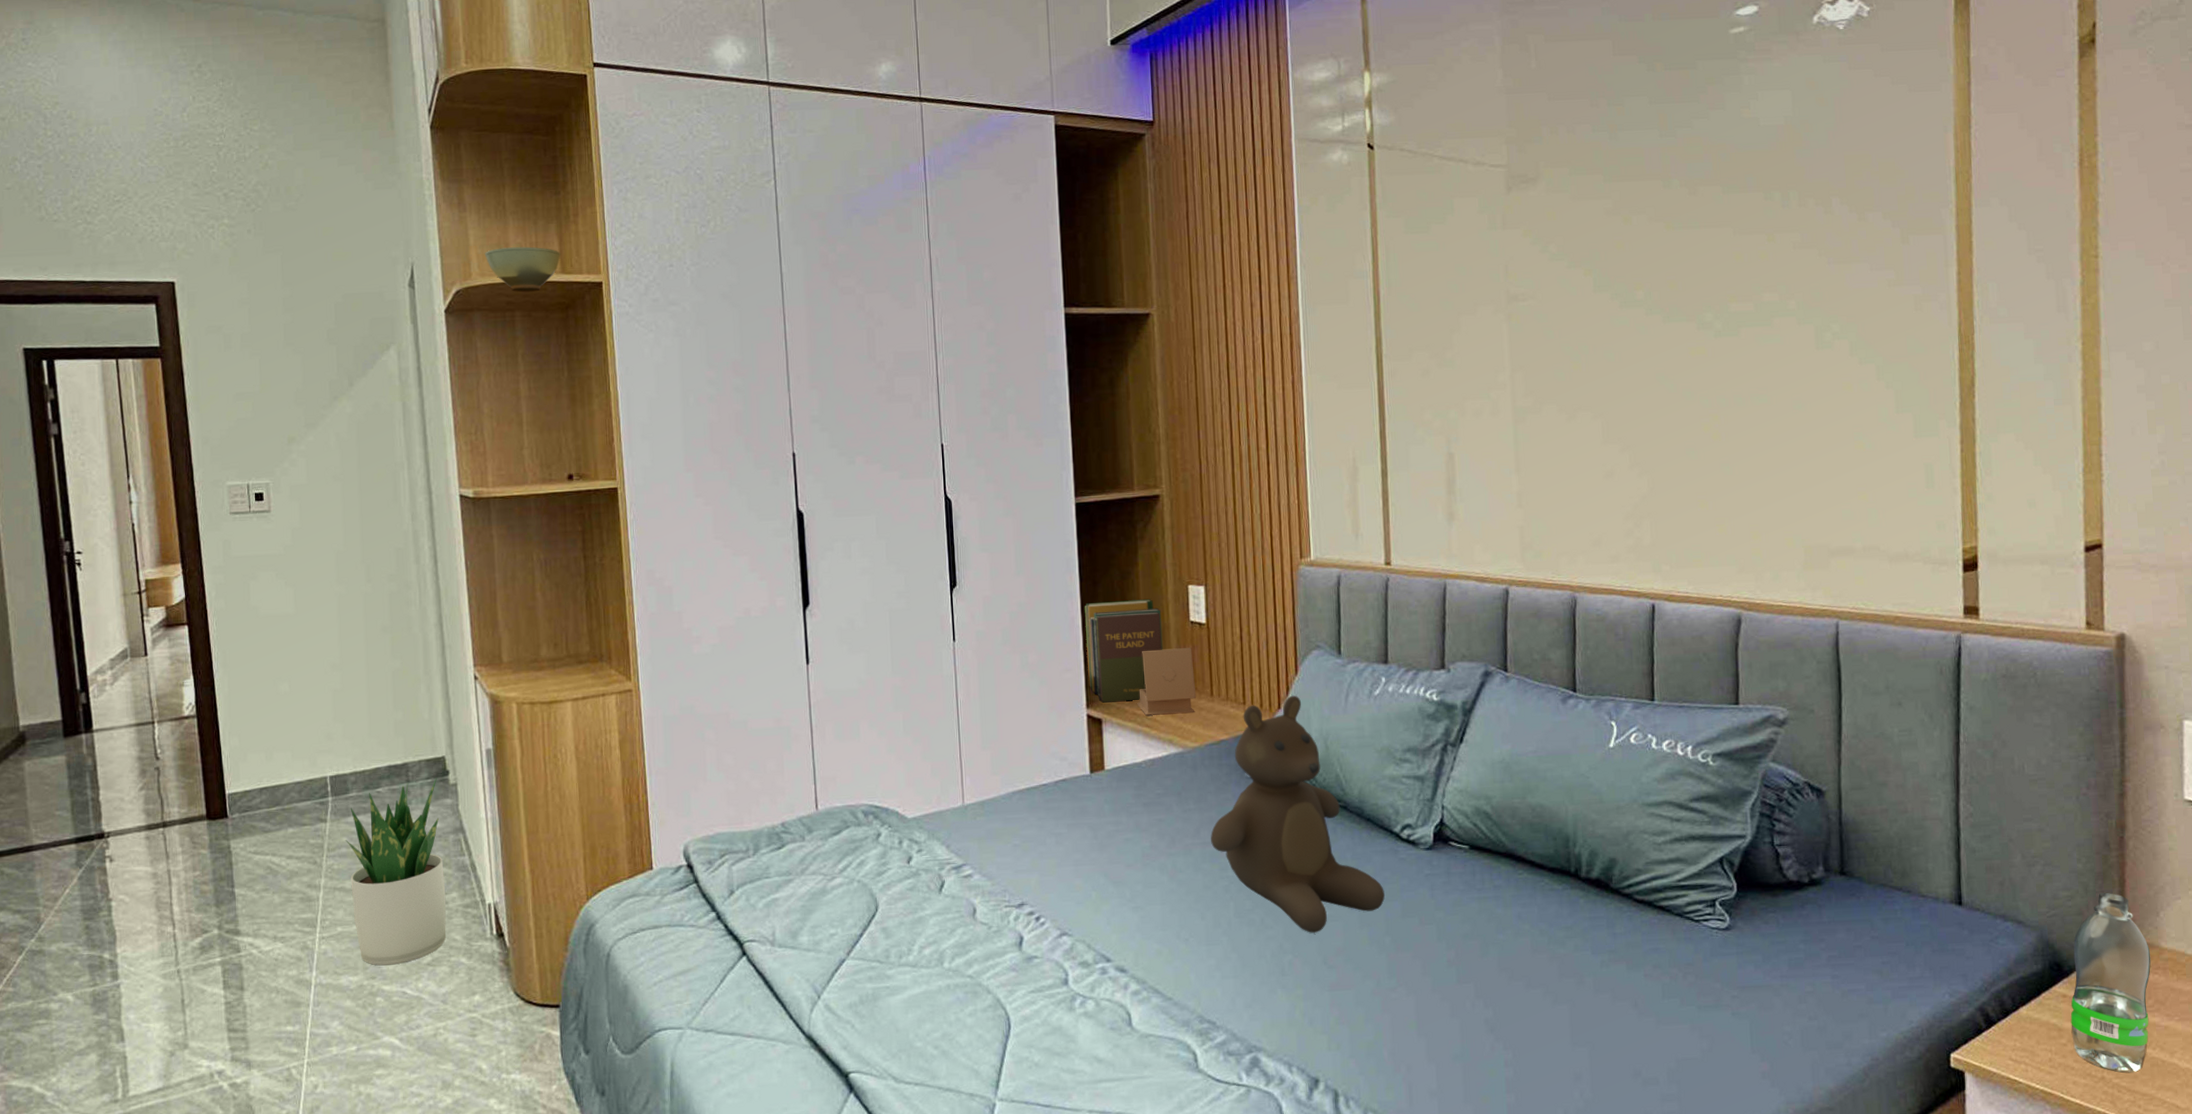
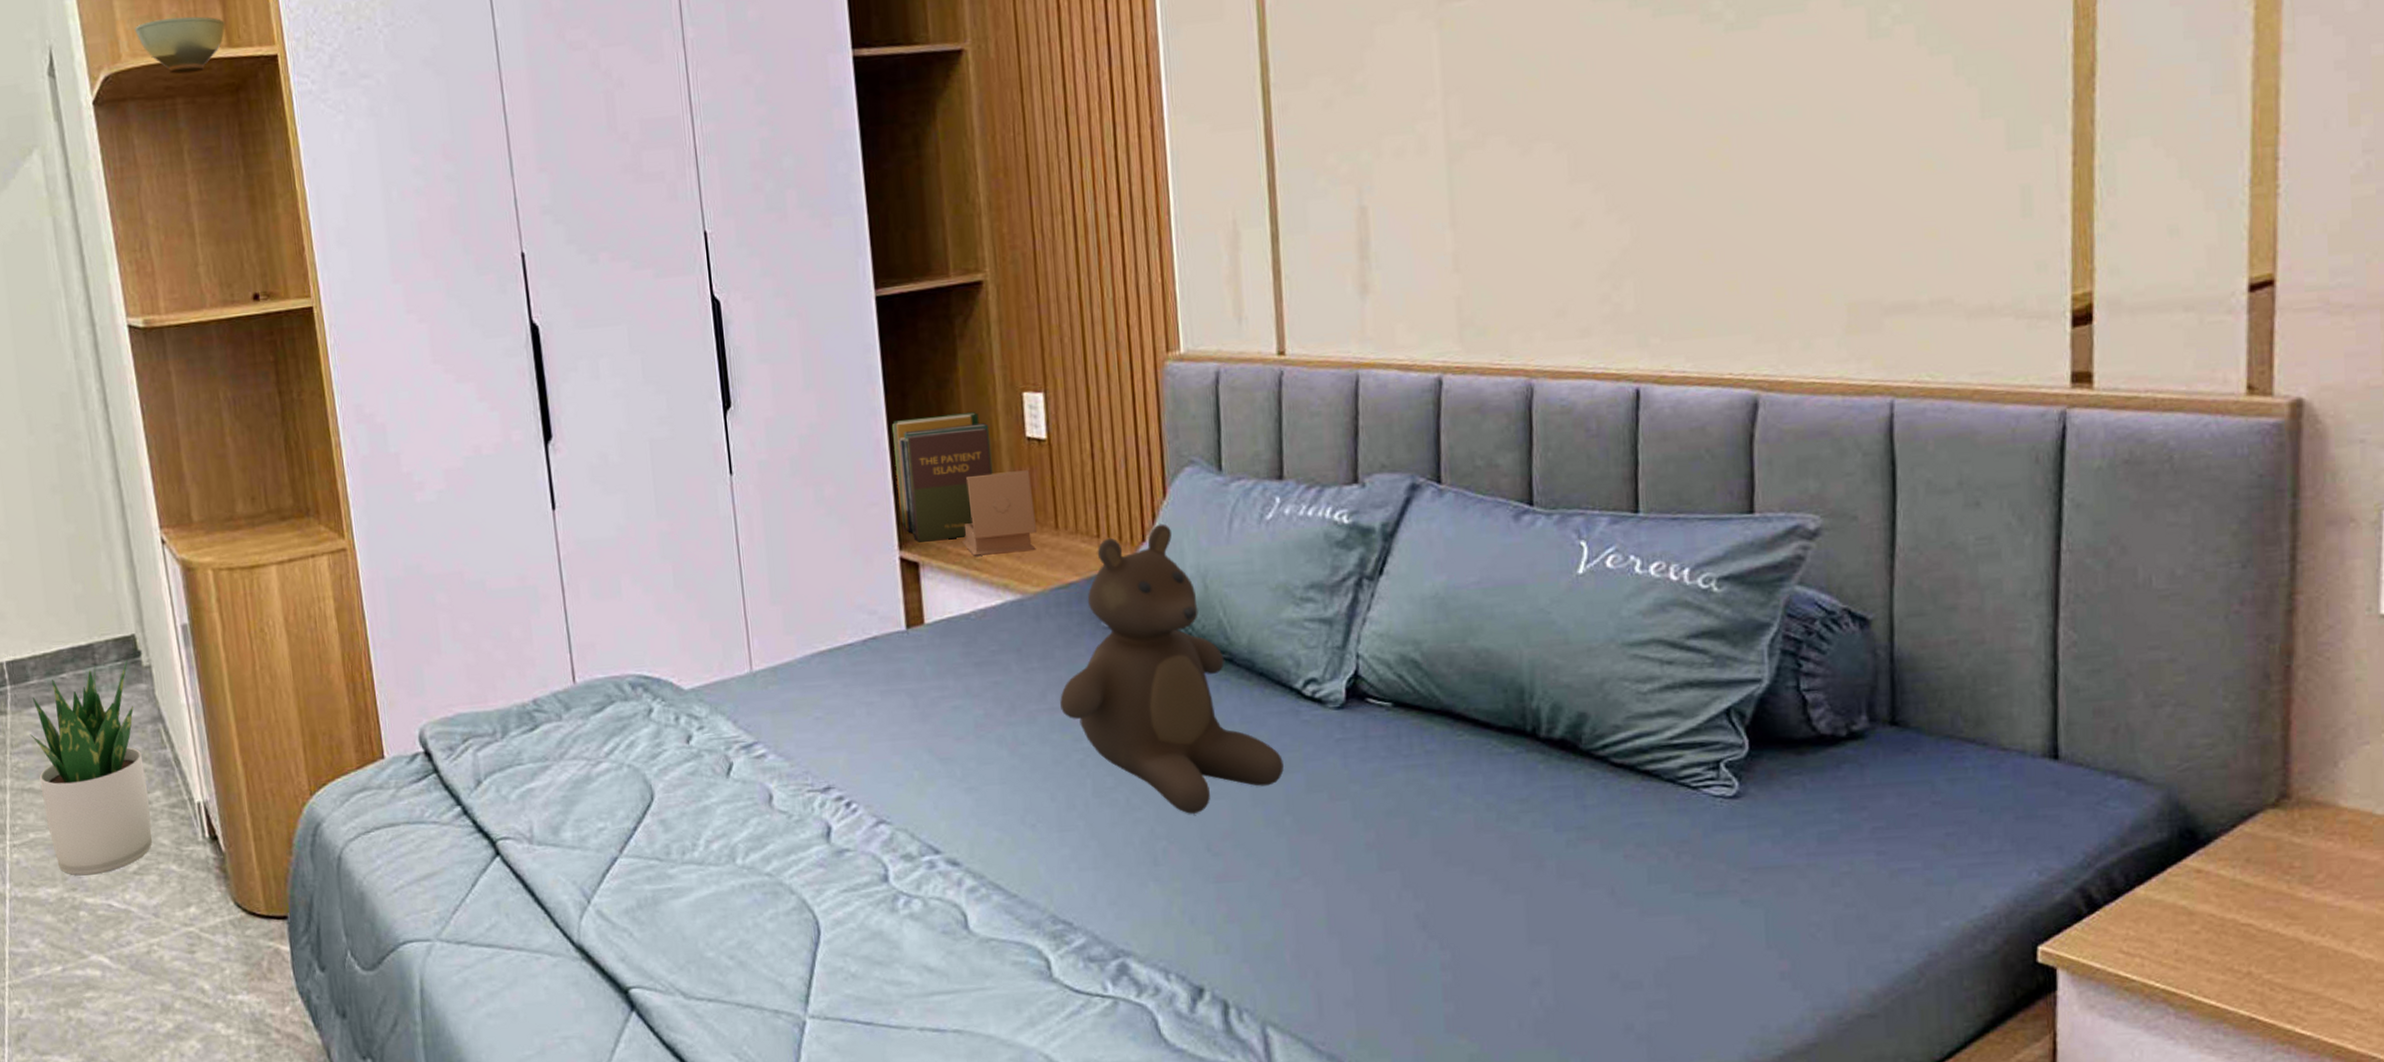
bottle: present [2070,892,2151,1074] -> none [2205,738,2324,967]

